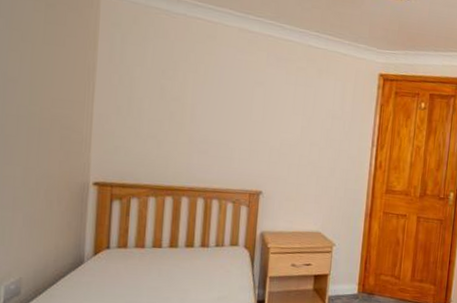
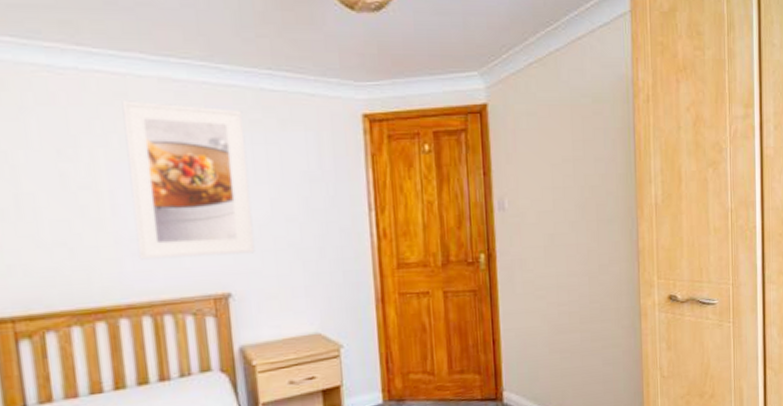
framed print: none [203,41,293,165] -> present [121,100,255,260]

